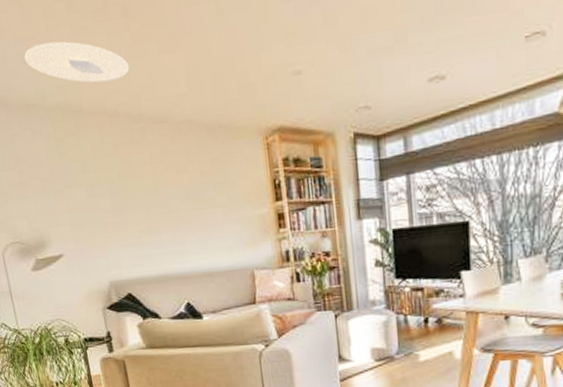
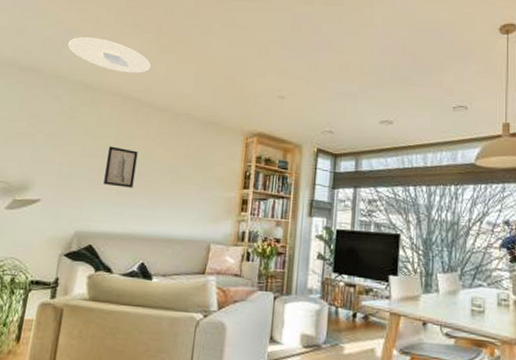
wall art: none [113,179,154,226] -> present [103,146,138,188]

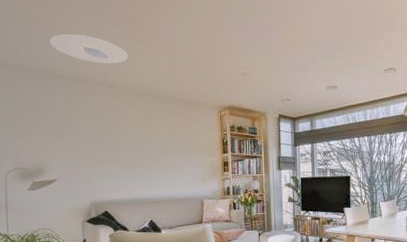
wall art: present [103,146,138,188] -> none [105,129,132,163]

